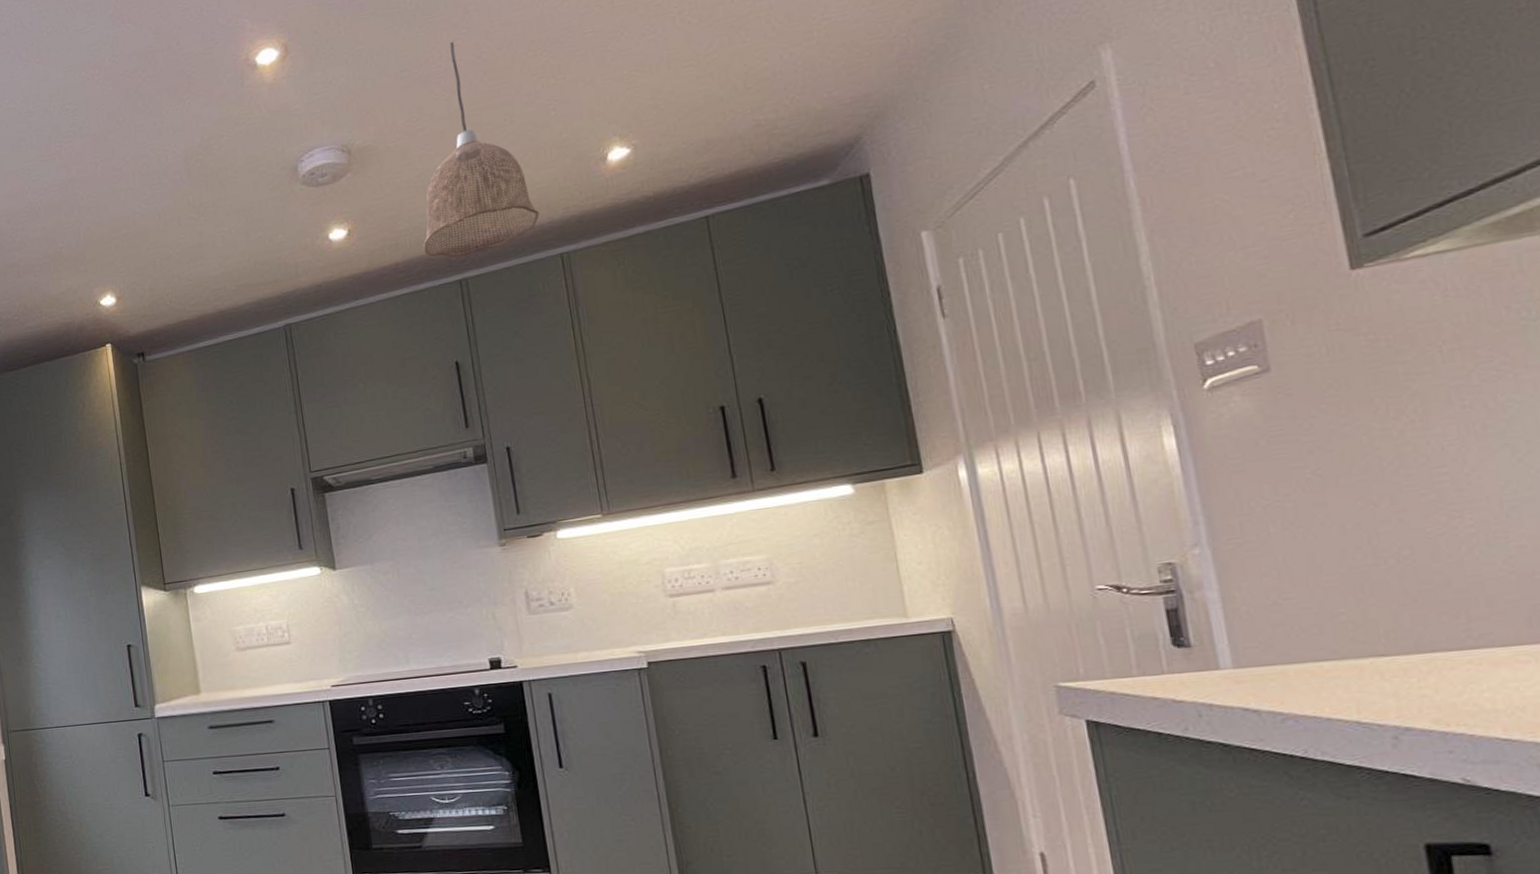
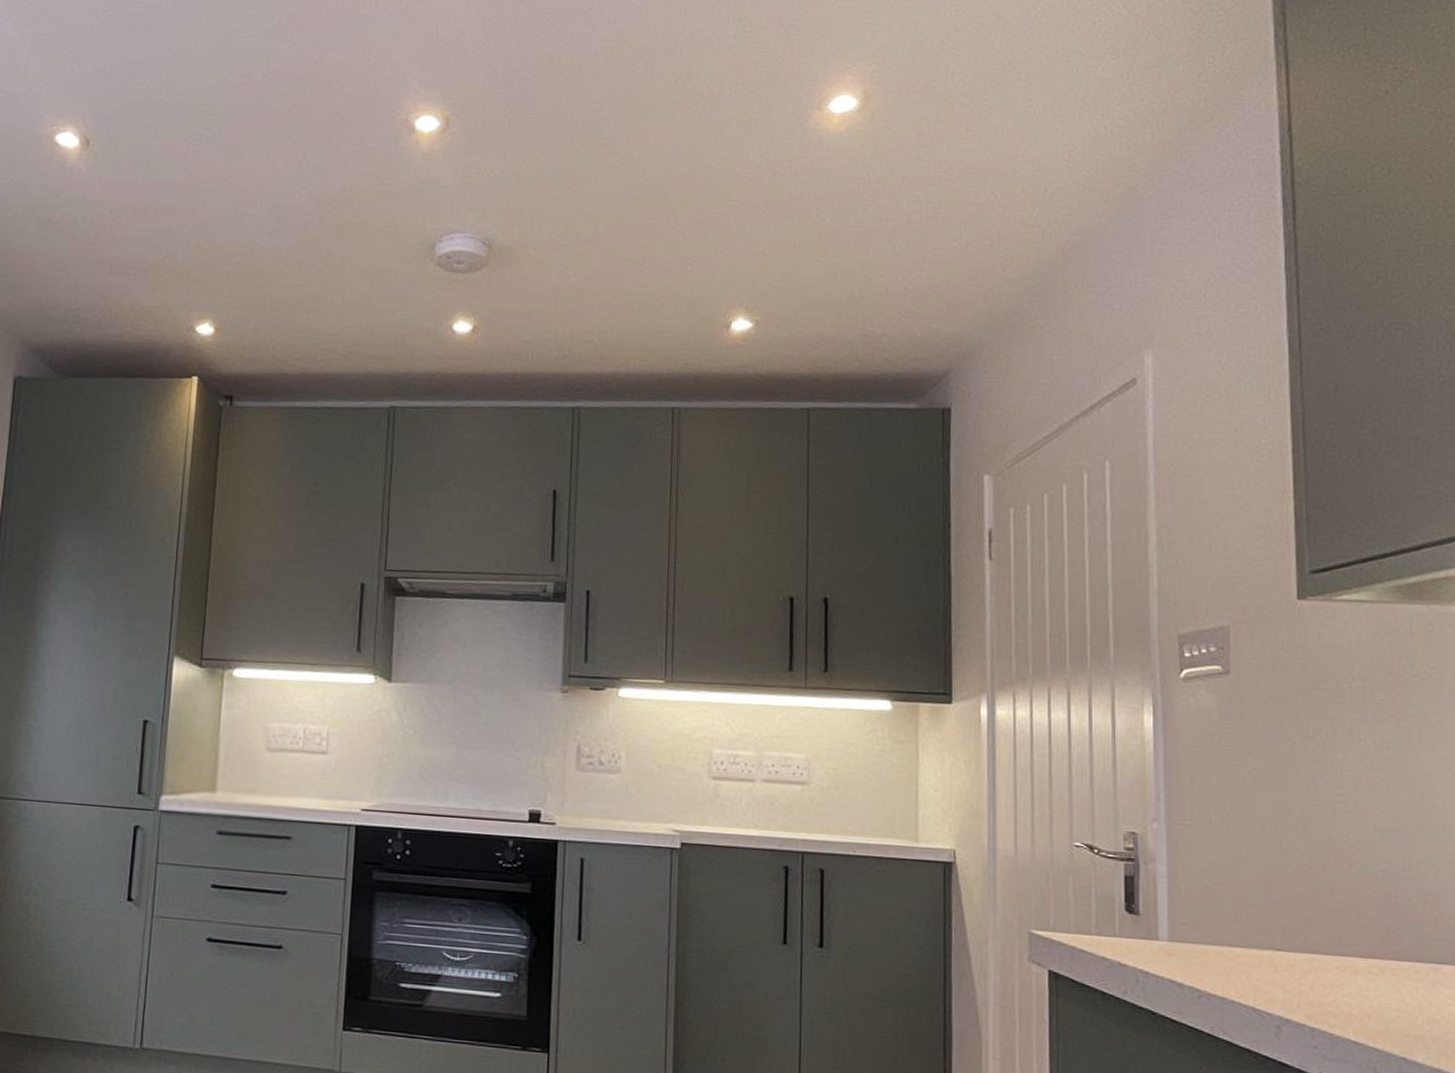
pendant lamp: present [423,41,540,258] -> none [543,168,660,385]

